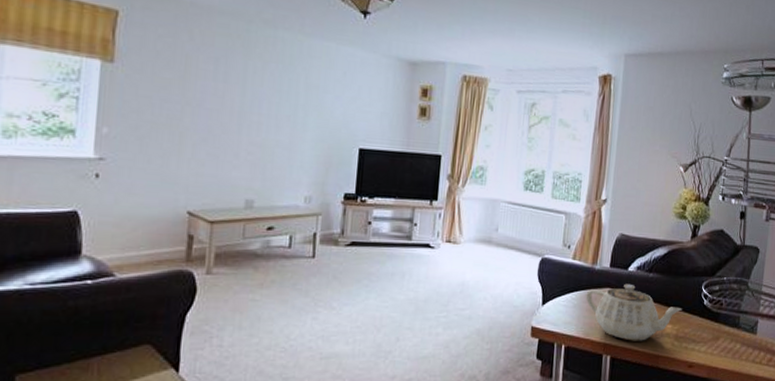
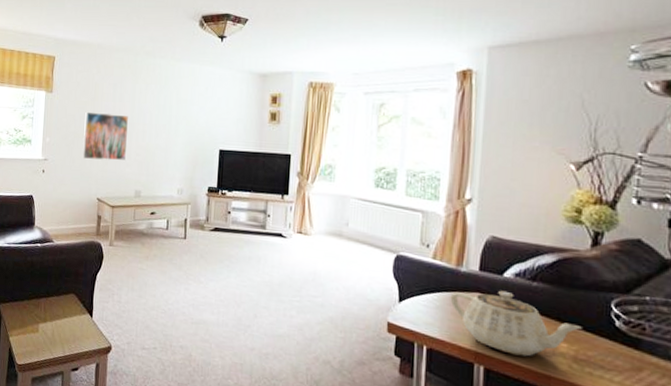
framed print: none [163,93,238,161] -> present [82,111,129,161]

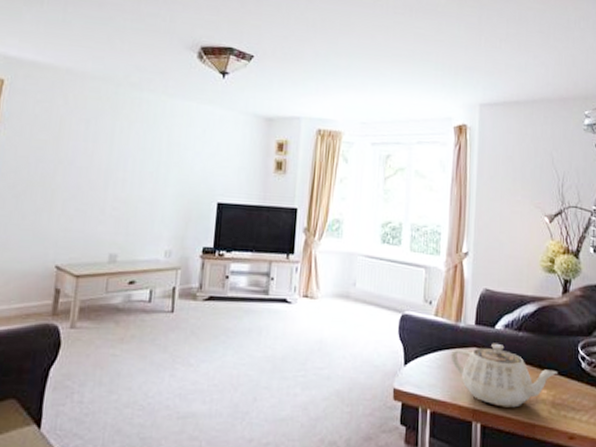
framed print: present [82,111,129,161] -> none [37,153,105,217]

